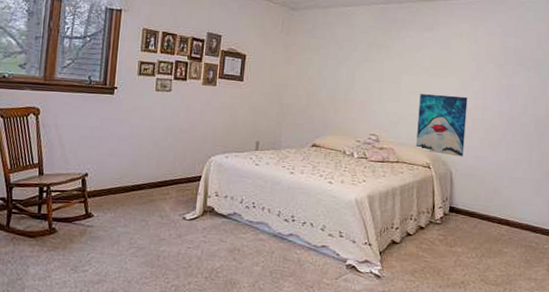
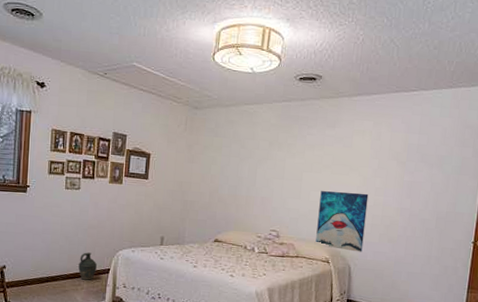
ceramic jug: none [167,158,188,189] -> present [78,252,98,280]

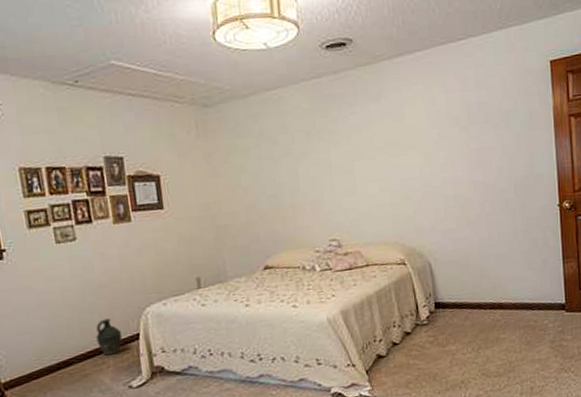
wall art: present [316,191,369,252] -> none [379,172,441,247]

